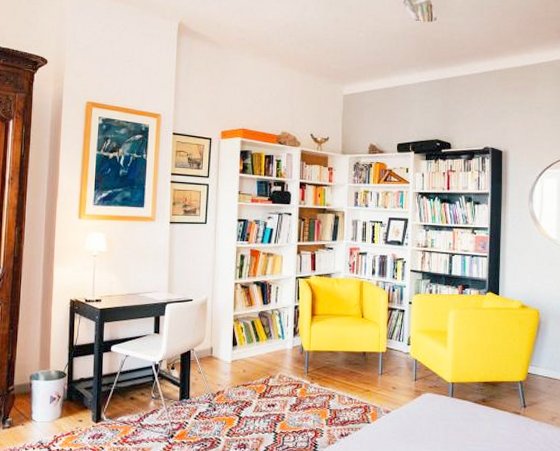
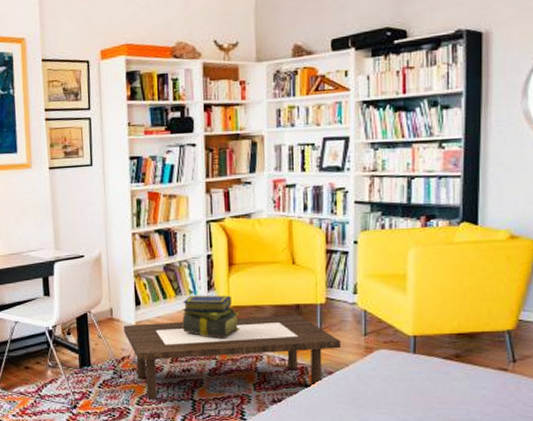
coffee table: none [221,360,397,431] -> present [124,314,342,399]
stack of books: none [271,339,317,378] -> present [182,295,239,338]

